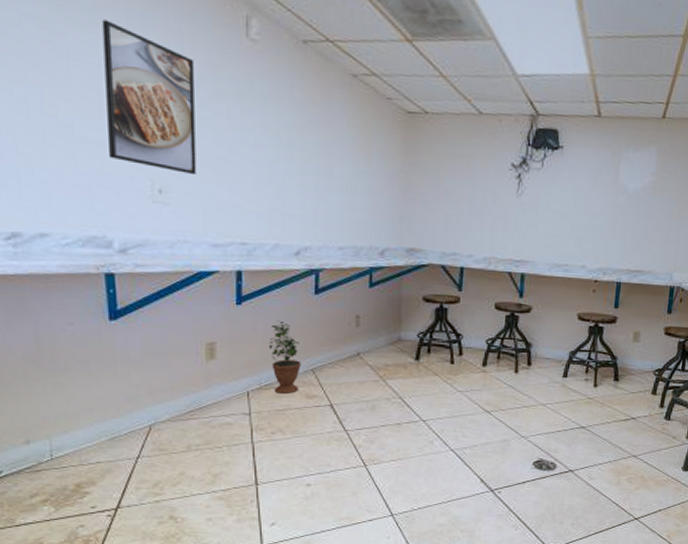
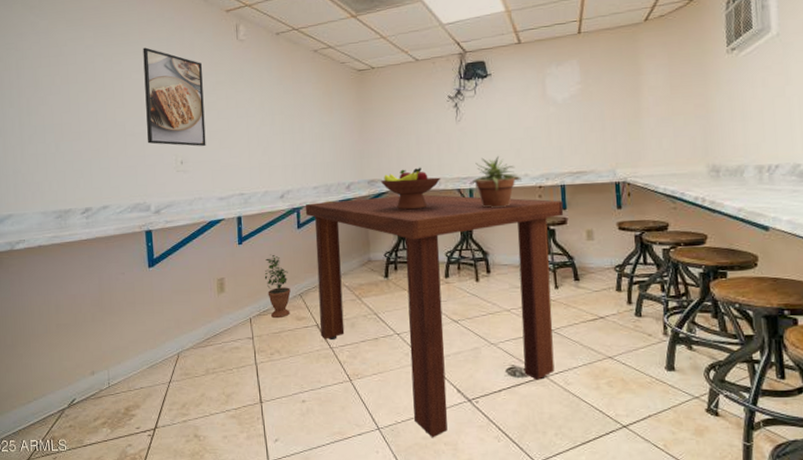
dining table: none [326,266,616,525] -> present [305,194,564,438]
fruit bowl: none [421,241,492,289] -> present [380,167,441,210]
potted plant: none [521,240,579,298] -> present [469,156,523,208]

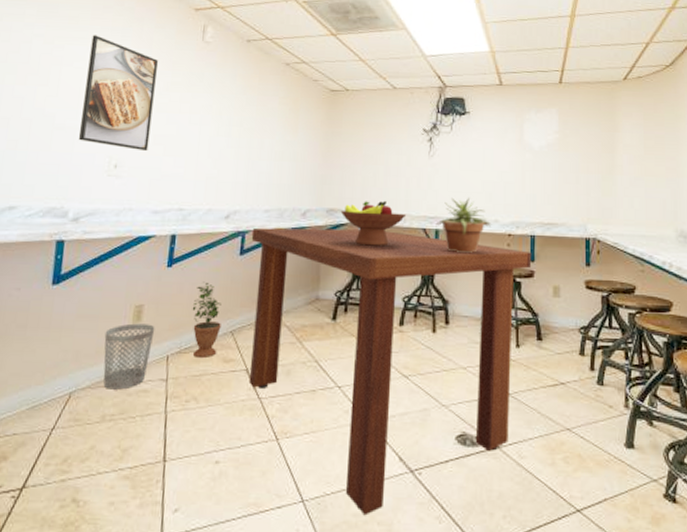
wastebasket: none [197,293,237,349] -> present [103,323,155,390]

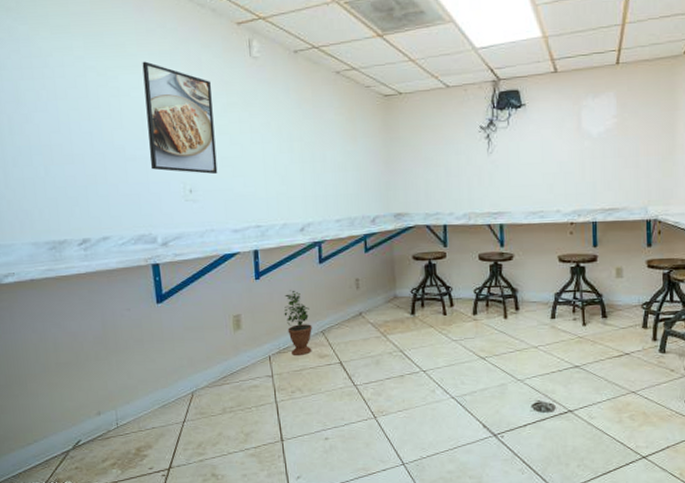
wastebasket: present [103,323,155,390] -> none [211,330,255,387]
dining table: present [248,227,532,516] -> none [327,229,595,472]
fruit bowl: present [340,200,407,246] -> none [407,200,471,245]
potted plant: present [435,197,492,253] -> none [499,191,554,244]

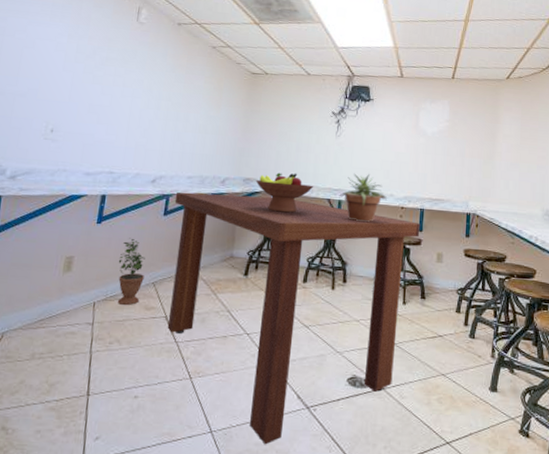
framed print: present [142,61,218,174] -> none [18,9,95,118]
dining table: none [327,229,595,472] -> present [167,192,421,445]
fruit bowl: none [407,200,471,245] -> present [255,172,314,213]
potted plant: none [499,191,554,244] -> present [339,173,388,222]

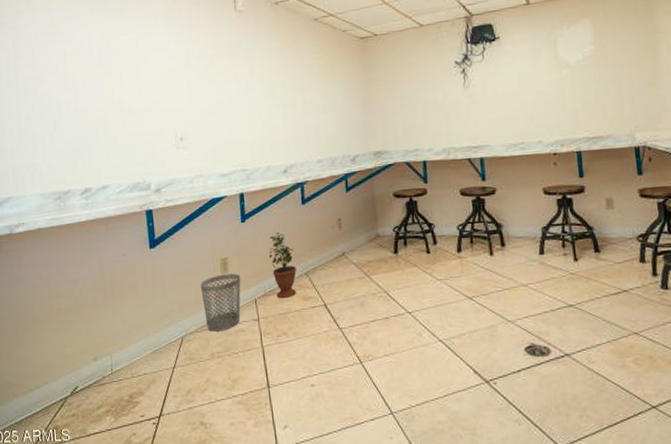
wastebasket: none [34,272,84,331] -> present [200,273,241,332]
dining table: present [167,192,421,445] -> none [309,165,581,423]
fruit bowl: present [255,172,314,213] -> none [386,136,450,182]
potted plant: present [339,173,388,222] -> none [479,123,536,178]

